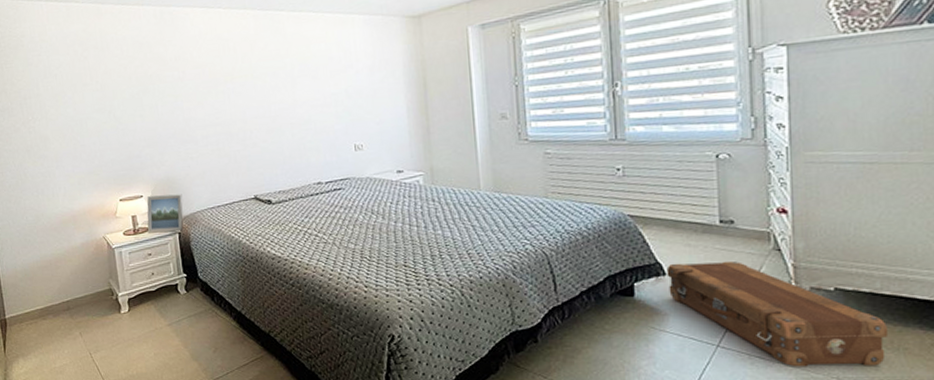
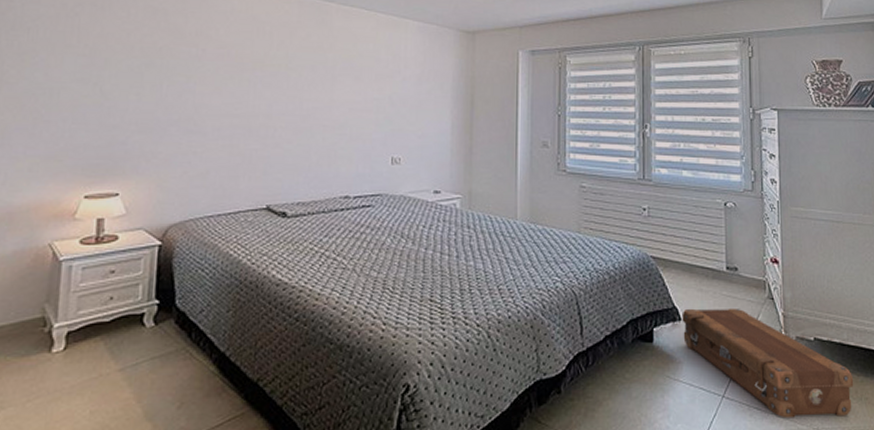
picture frame: present [146,194,184,233] -> none [115,195,174,243]

